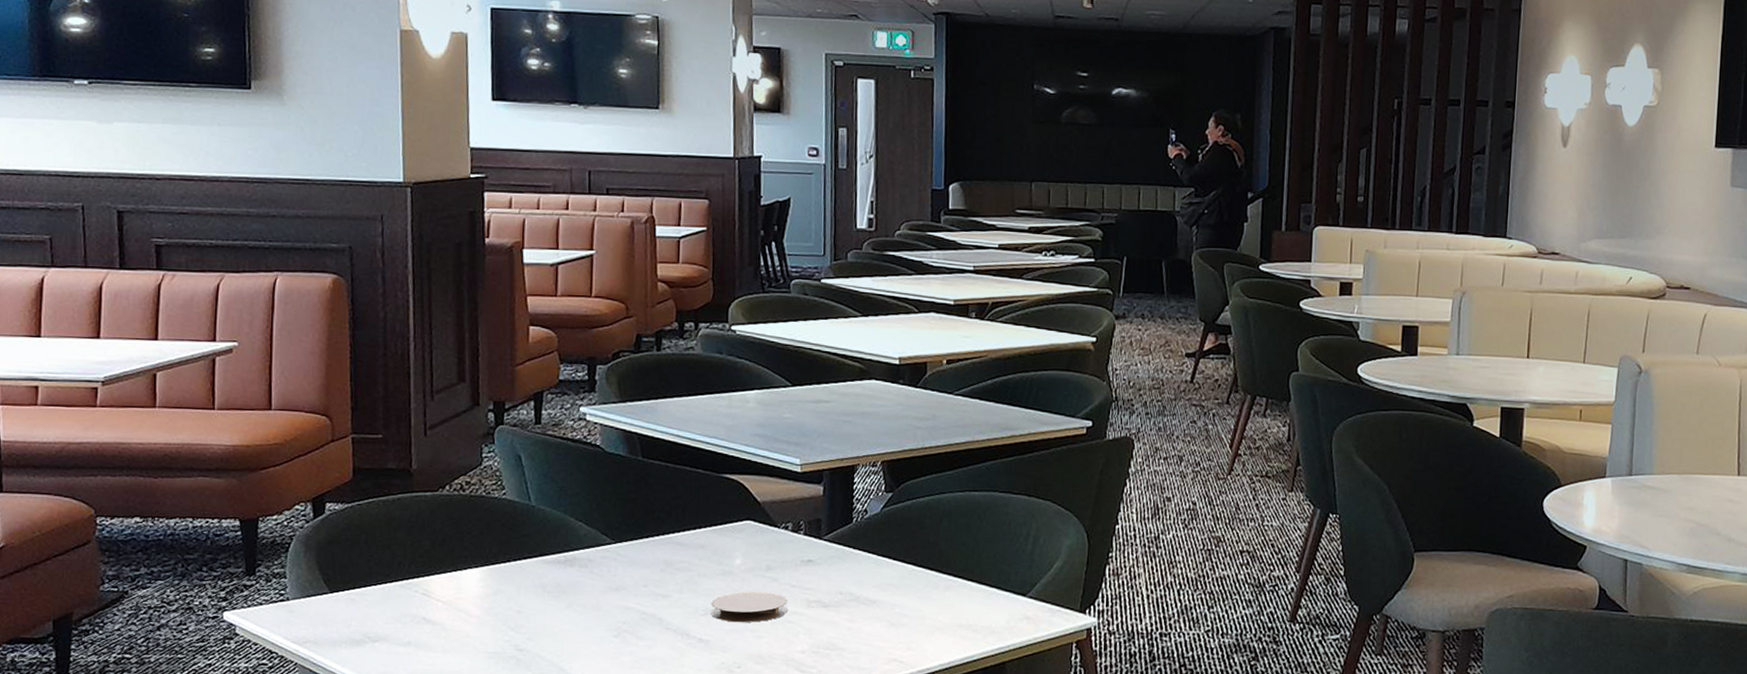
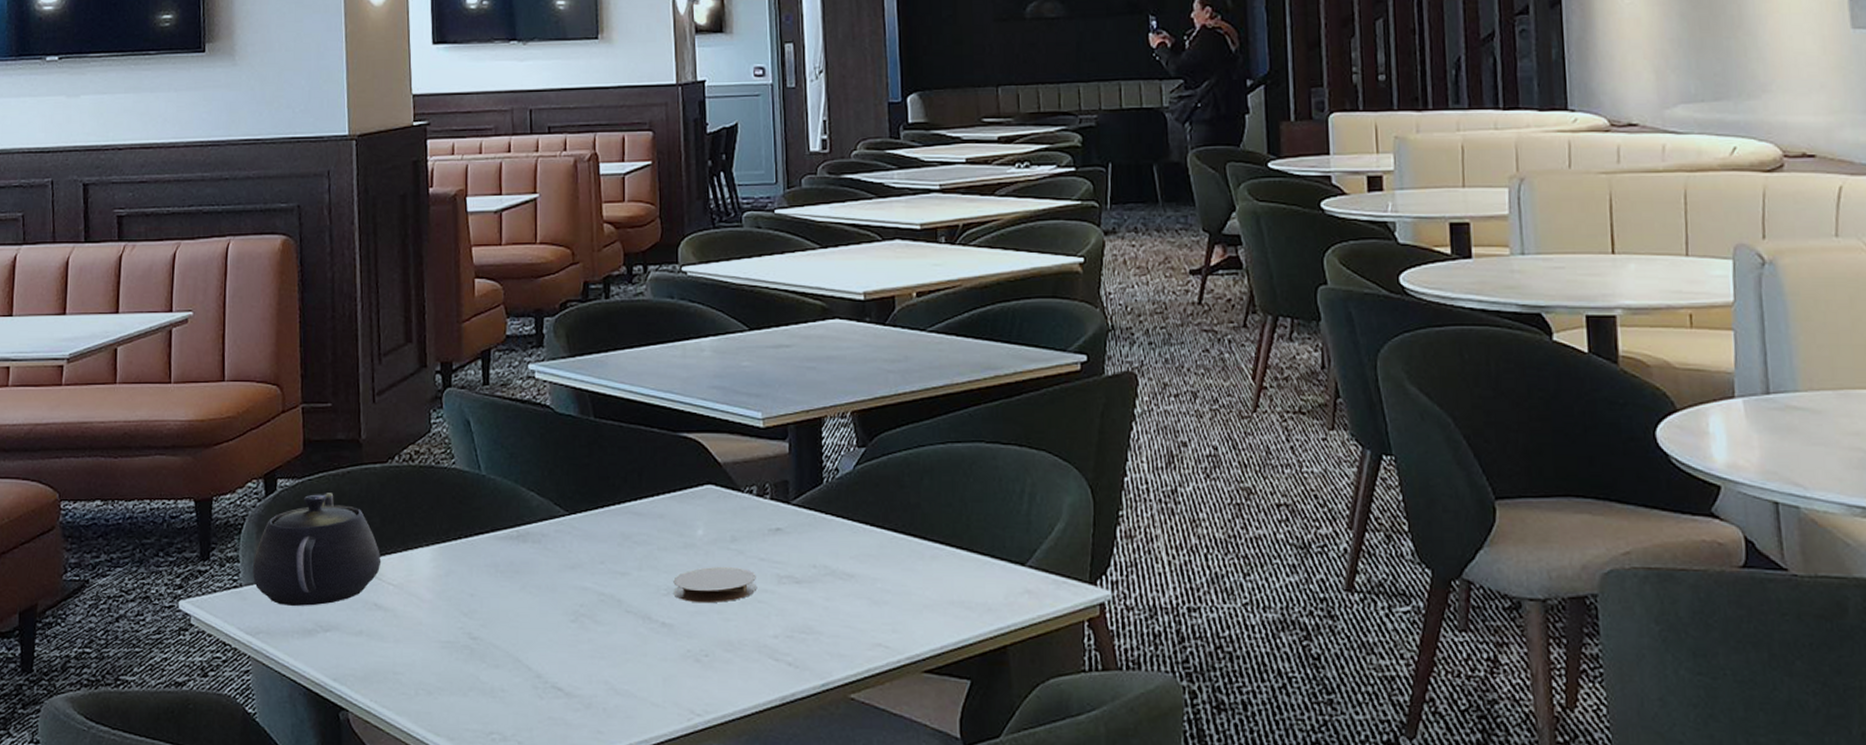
teapot: none [299,517,431,619] -> present [252,493,382,606]

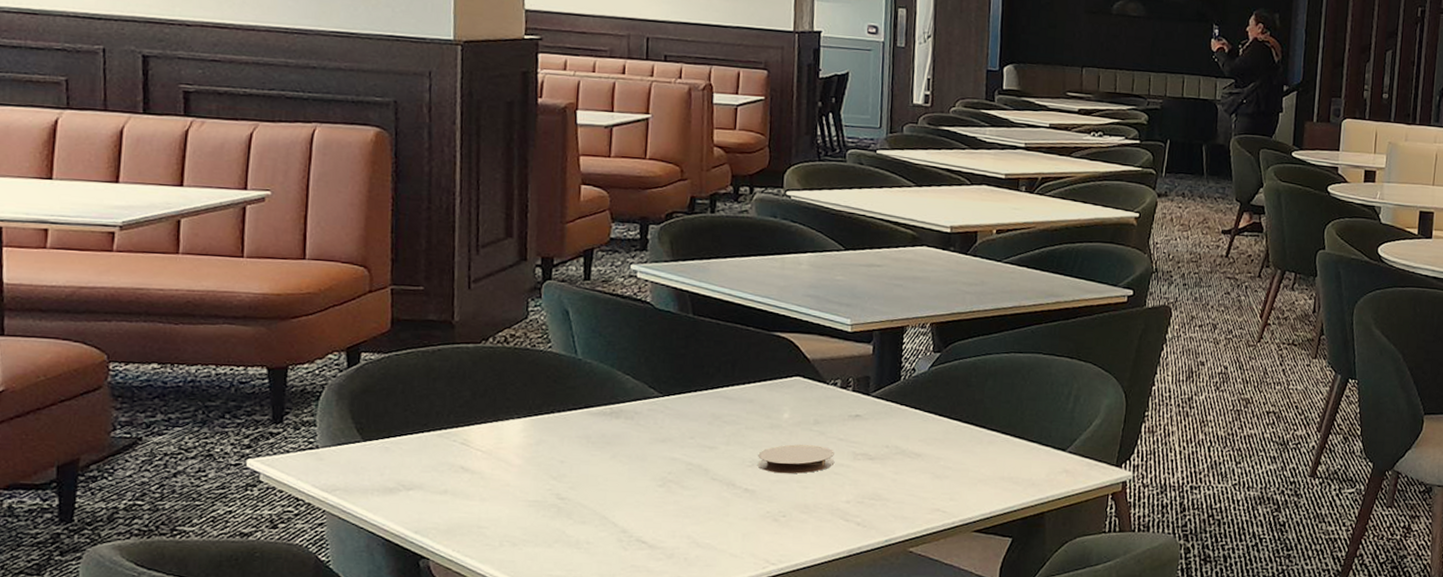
teapot: present [252,493,382,606] -> none [330,367,470,468]

